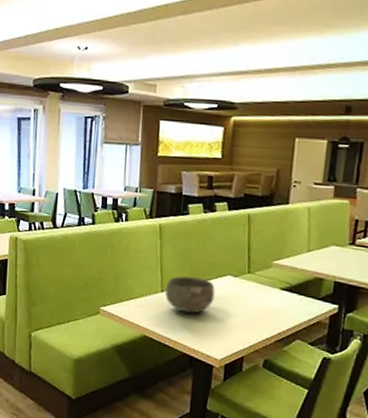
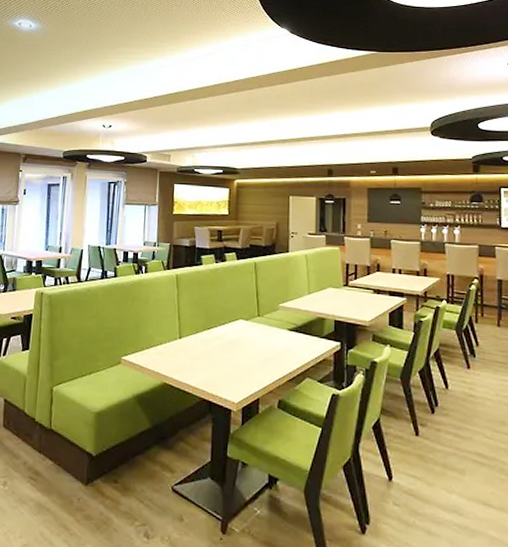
bowl: present [165,276,215,314] -> none [183,322,229,358]

